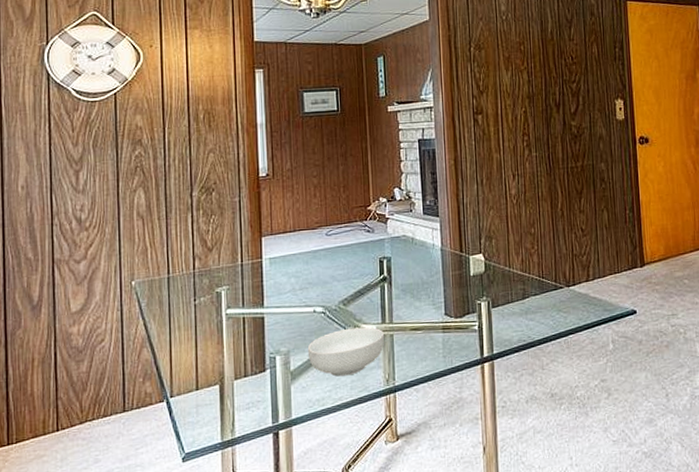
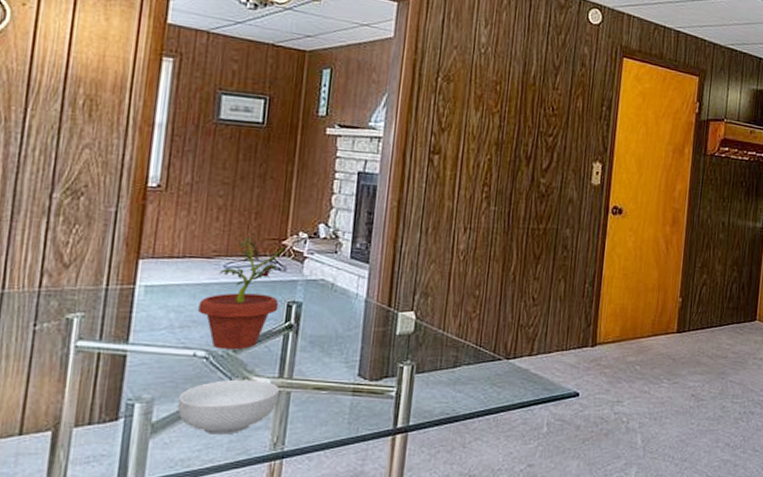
potted plant: none [312,208,375,304] -> present [198,238,290,350]

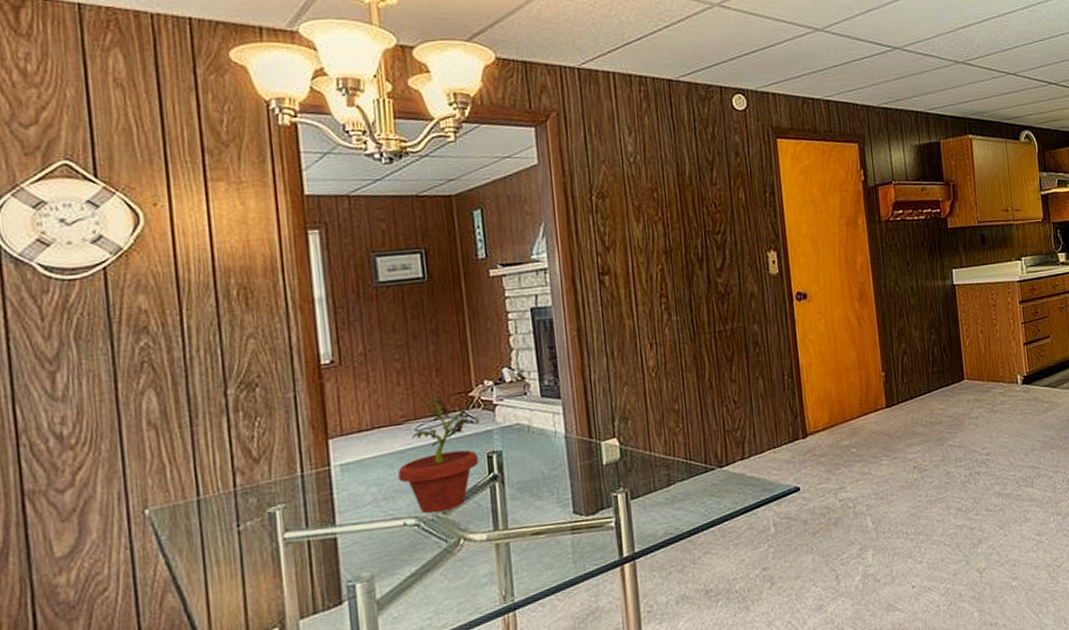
cereal bowl: present [177,379,280,435] -> none [397,536,499,600]

